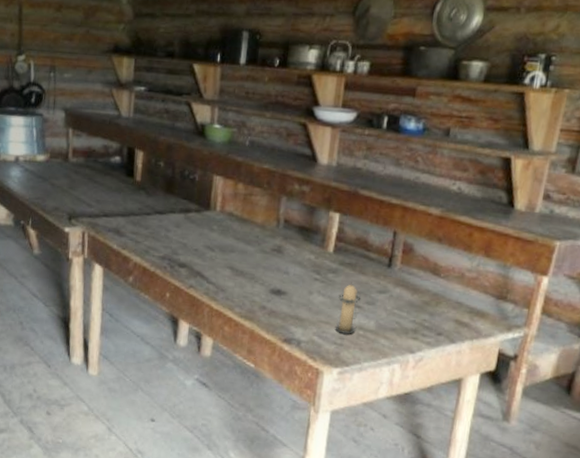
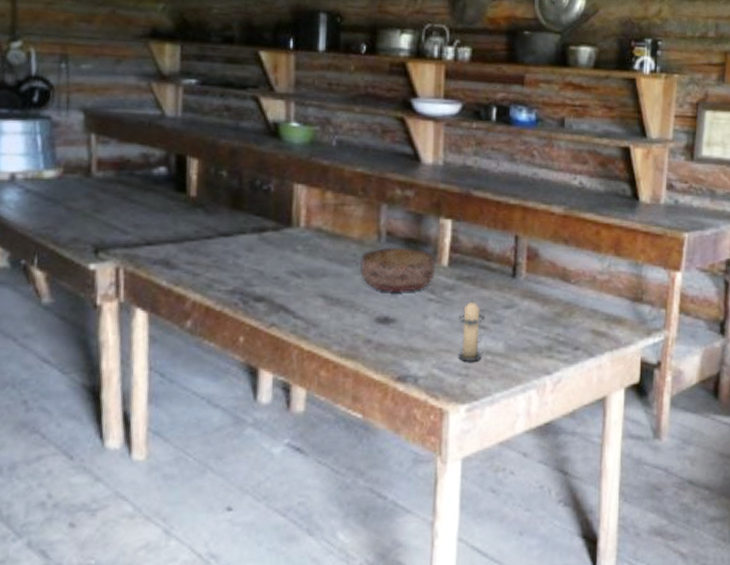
bowl: none [261,233,323,271] -> present [360,247,436,292]

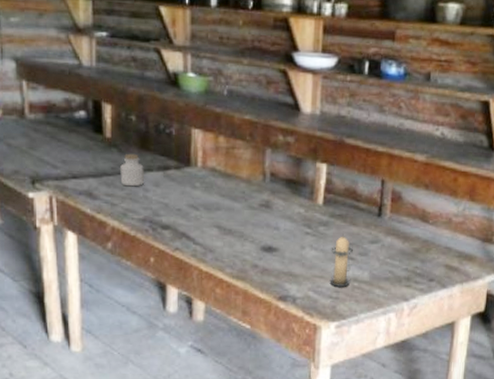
jar: none [205,214,235,253] -> present [120,153,144,187]
bowl: present [360,247,436,292] -> none [248,187,312,226]

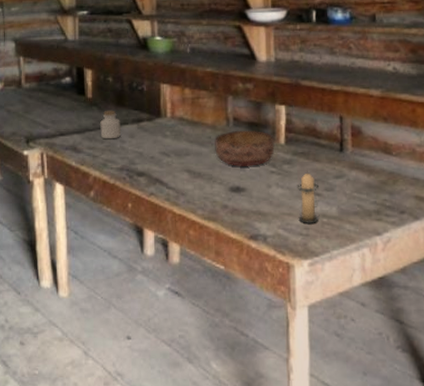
bowl: none [248,187,312,226] -> present [215,130,275,166]

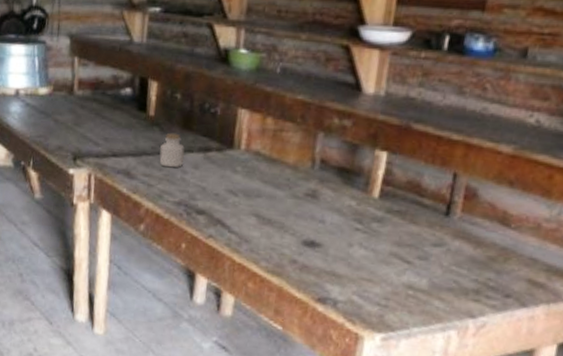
bowl: present [215,130,275,166] -> none [292,175,367,219]
candle: present [297,170,320,223] -> none [378,232,412,294]

